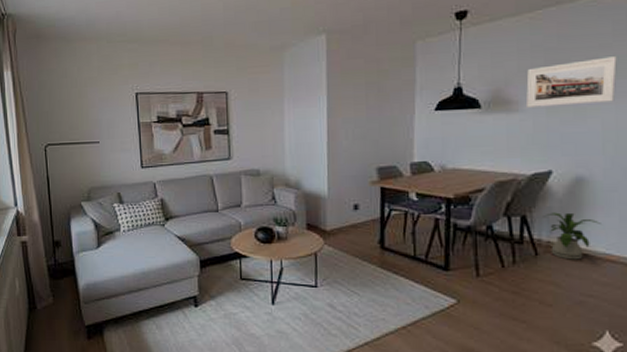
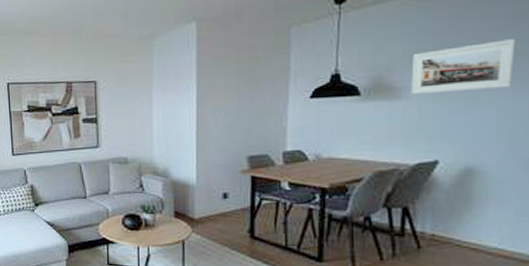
house plant: present [543,212,601,260] -> none [427,204,493,254]

